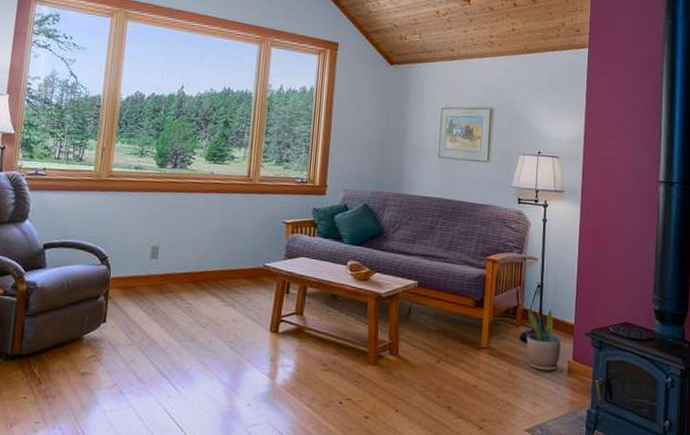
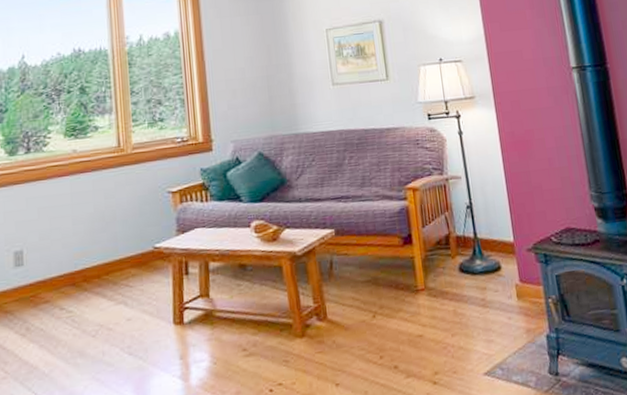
potted plant: present [526,308,561,372] -> none [461,230,506,302]

